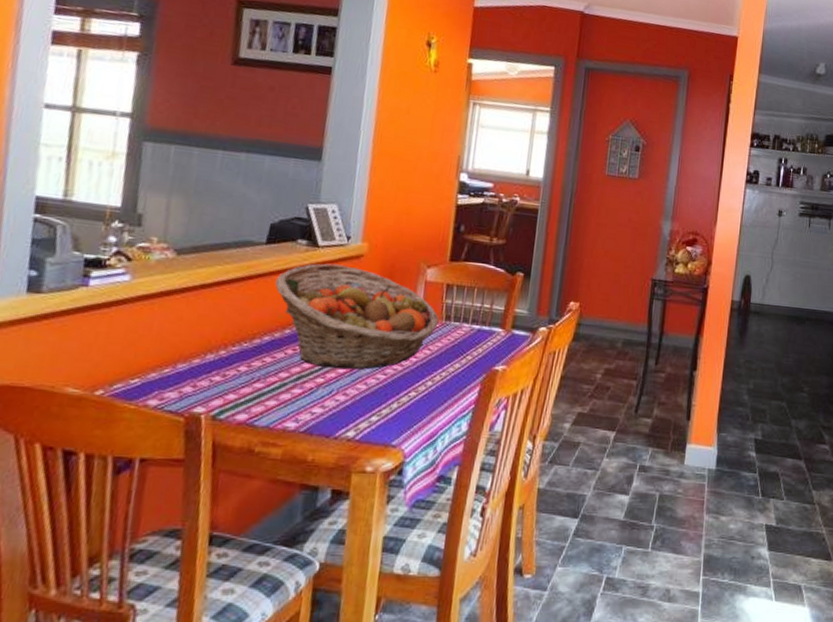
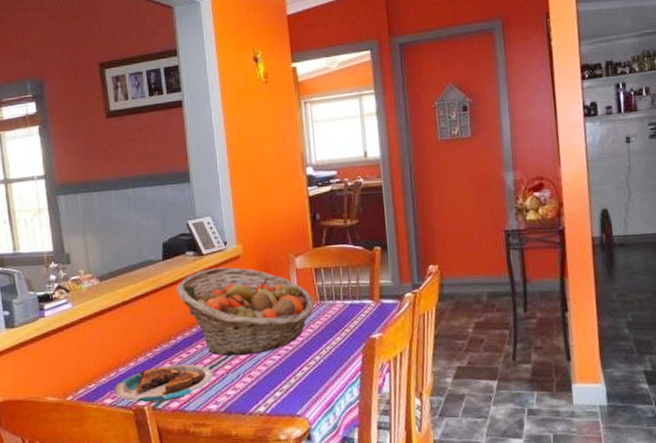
plate: none [164,368,301,412] -> present [114,364,214,403]

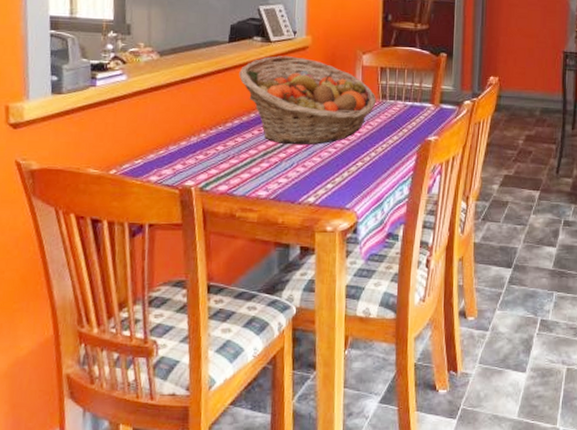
plate: present [114,364,214,403] -> none [161,148,267,184]

